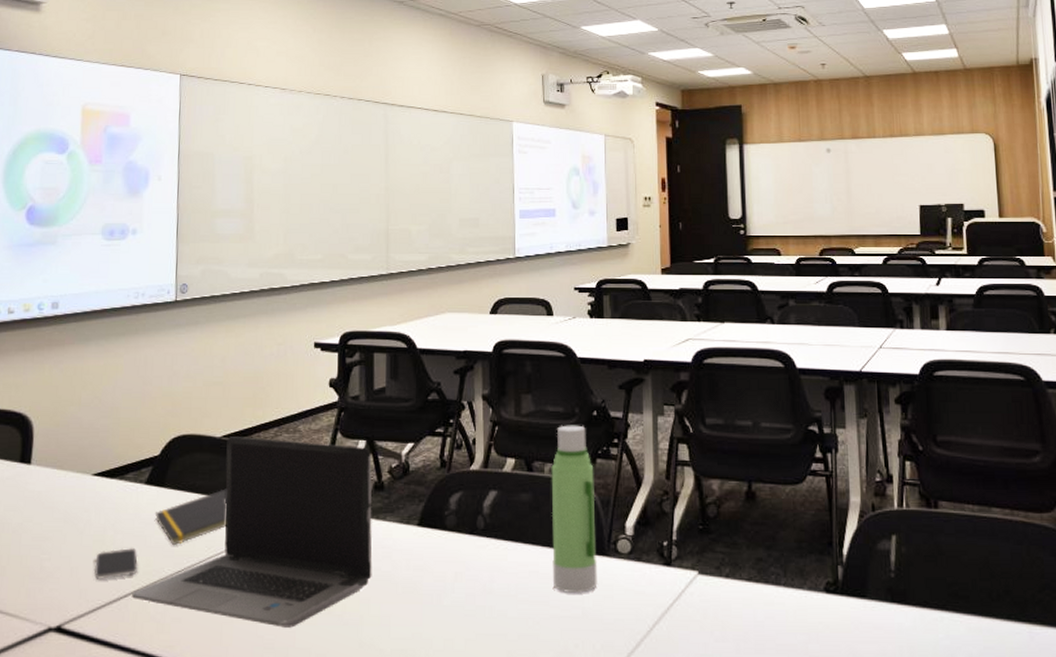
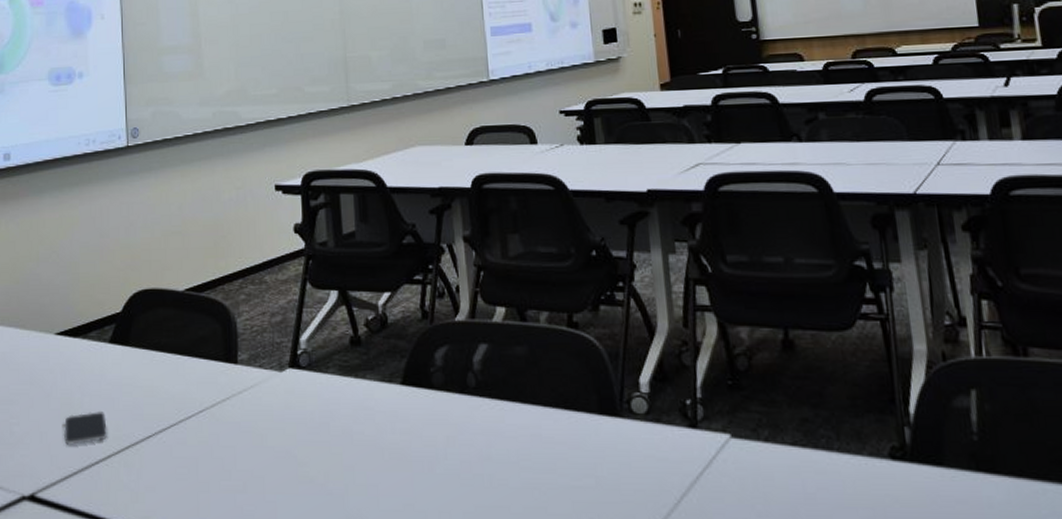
laptop computer: present [132,437,372,628] -> none [103,290,355,498]
notepad: present [154,489,227,546] -> none [121,346,195,409]
water bottle: present [551,425,598,593] -> none [547,267,611,459]

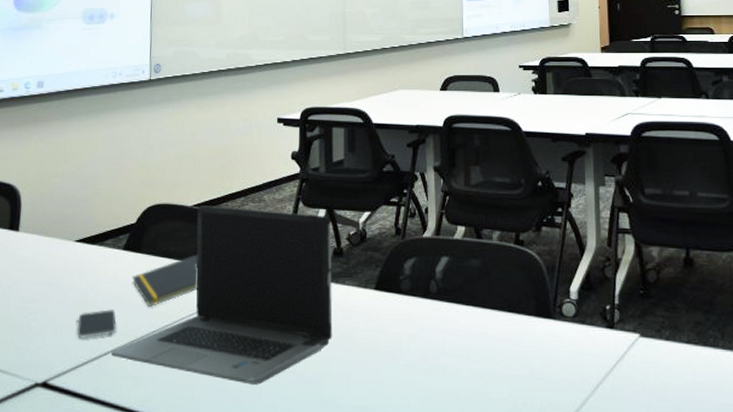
laptop computer: none [103,290,355,498] -> present [111,206,333,385]
notepad: none [121,346,195,409] -> present [131,254,198,308]

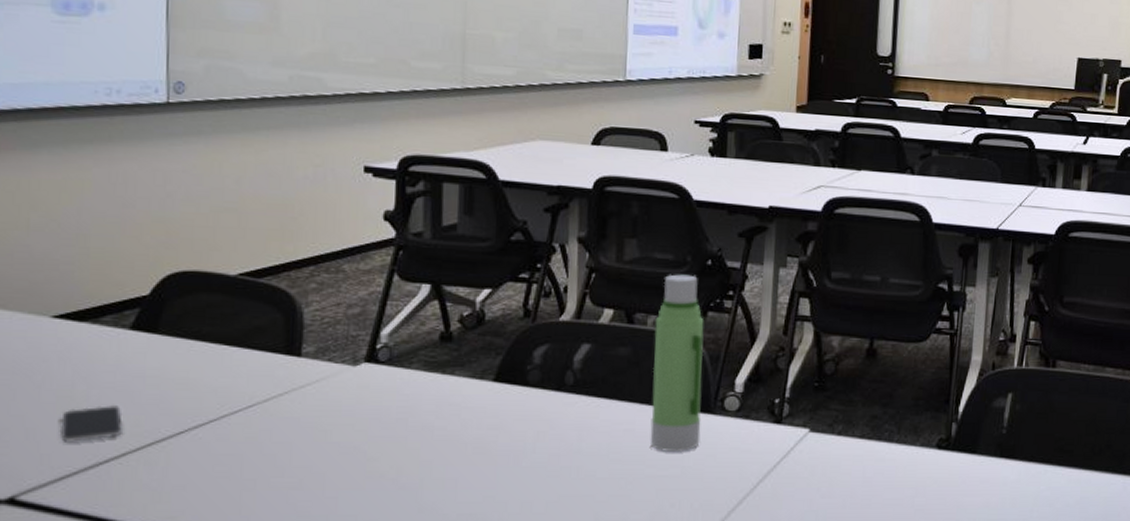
laptop computer: present [111,206,333,385] -> none [116,275,438,493]
notepad: present [131,254,198,308] -> none [144,336,246,403]
water bottle: none [499,195,544,354] -> present [650,274,704,452]

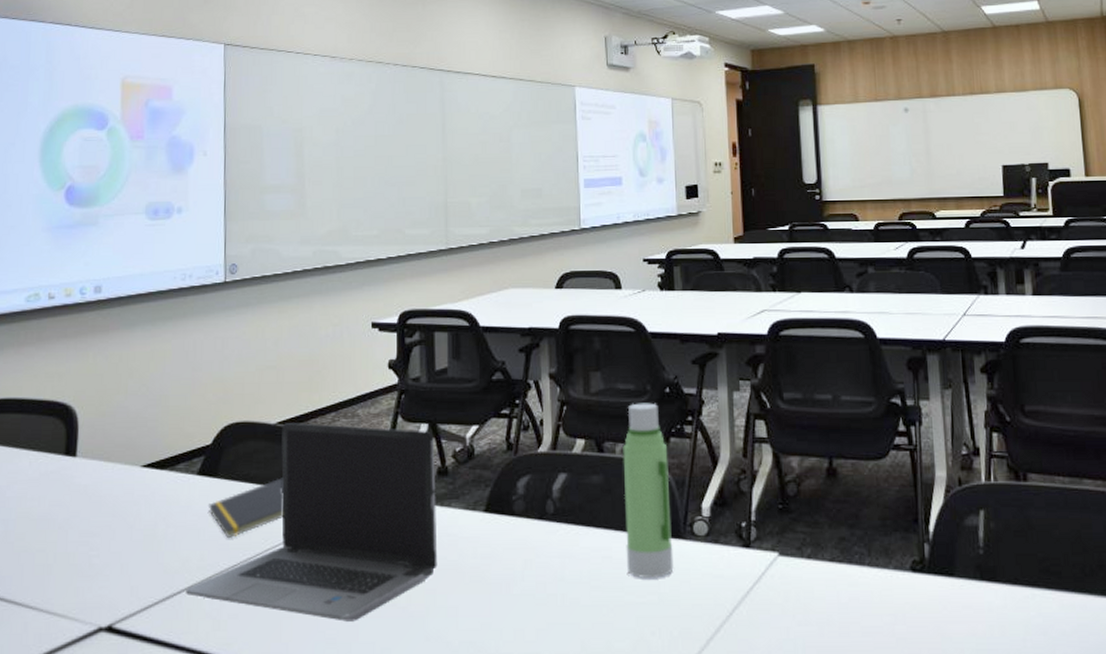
smartphone: present [59,404,123,444] -> none [145,541,191,577]
laptop computer: none [116,275,438,493] -> present [186,423,438,622]
notepad: none [144,336,246,403] -> present [208,478,284,539]

